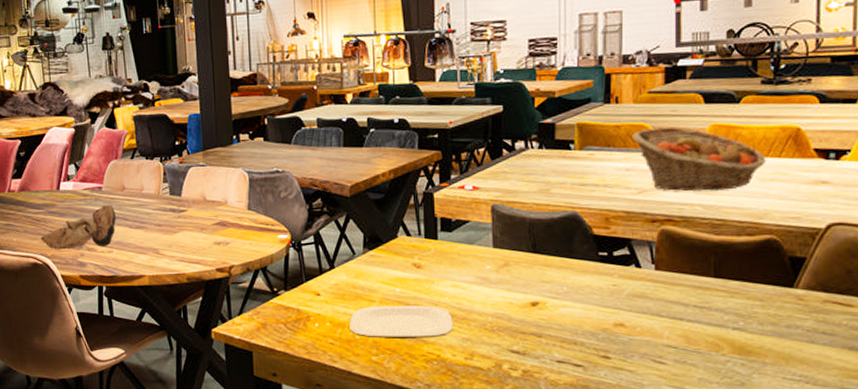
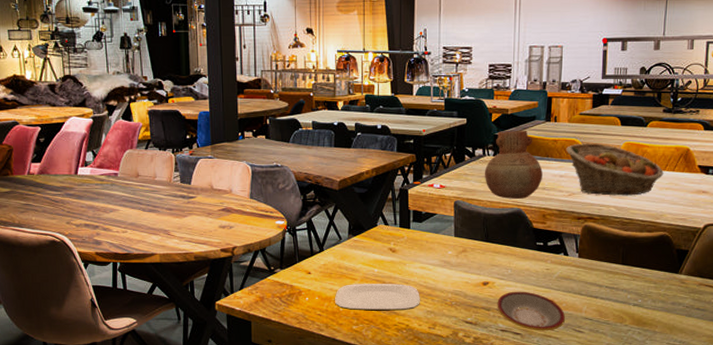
animal skull: present [40,204,116,250] -> none [59,189,130,229]
vase: none [527,115,603,200] -> present [484,130,543,199]
plate: none [550,313,640,362] -> present [497,291,565,331]

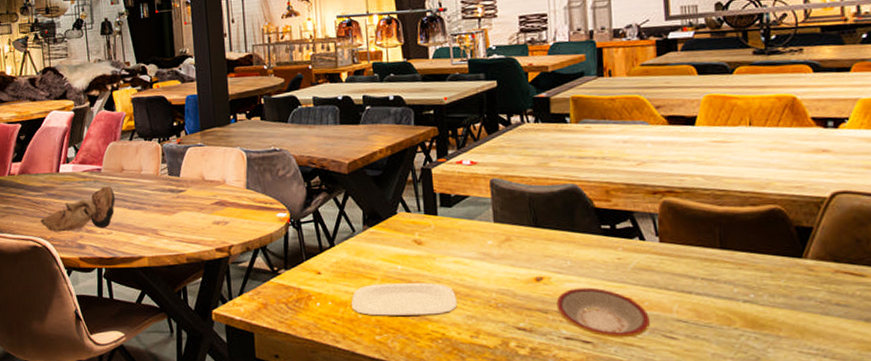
animal skull: none [59,189,130,229] -> present [40,185,115,232]
vase: present [484,130,543,199] -> none [524,88,600,173]
fruit basket: present [566,143,664,196] -> none [628,98,764,162]

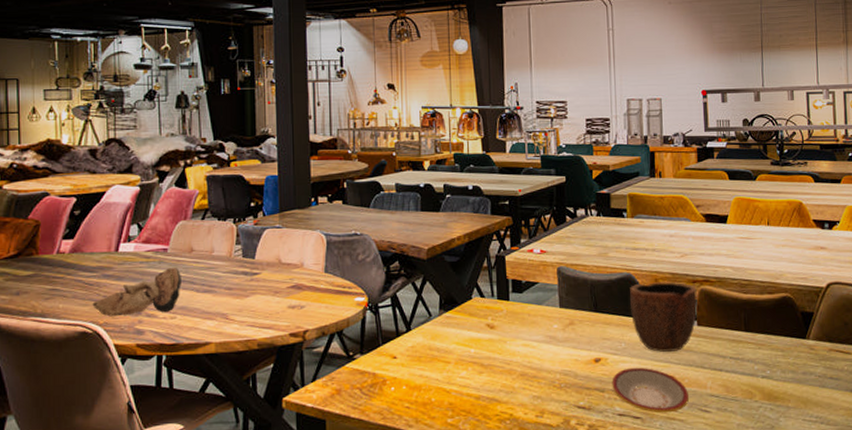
plate: present [351,282,457,318] -> none [425,365,525,400]
bowl: none [576,193,659,271] -> present [630,282,697,352]

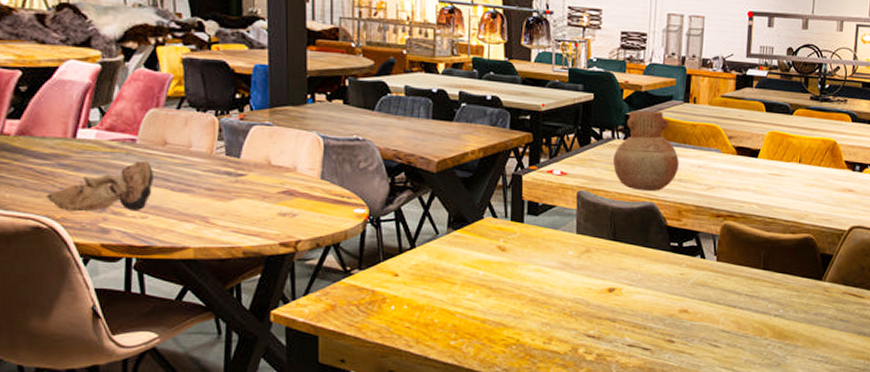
vase: none [588,187,651,263] -> present [612,111,679,191]
plate: present [612,367,689,413] -> none [624,299,700,346]
bowl: present [630,282,697,352] -> none [649,214,720,285]

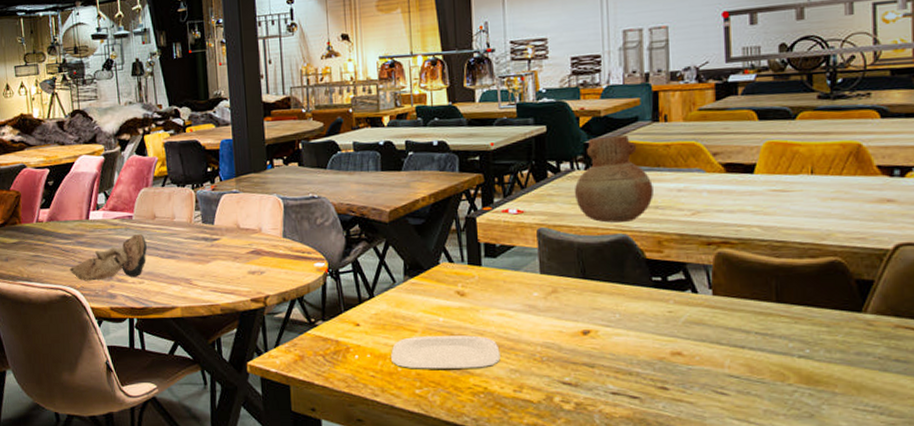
plate: none [428,289,534,324] -> present [391,335,500,372]

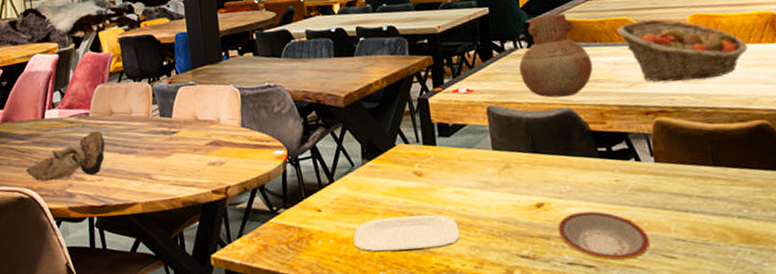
plate: none [603,341,700,394] -> present [557,211,650,261]
fruit basket: none [684,145,827,212] -> present [617,19,748,82]

